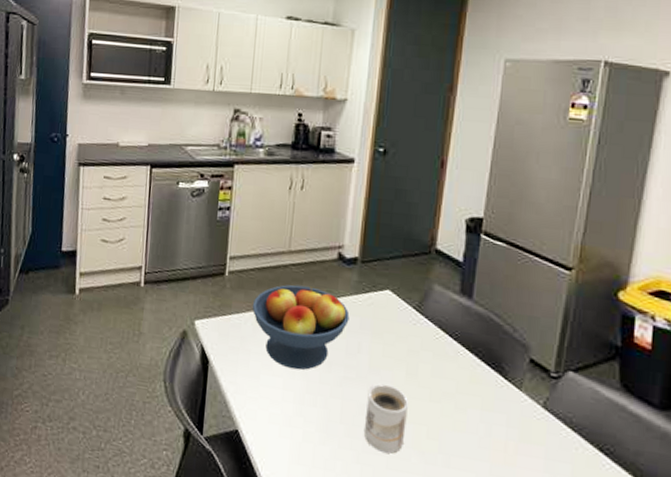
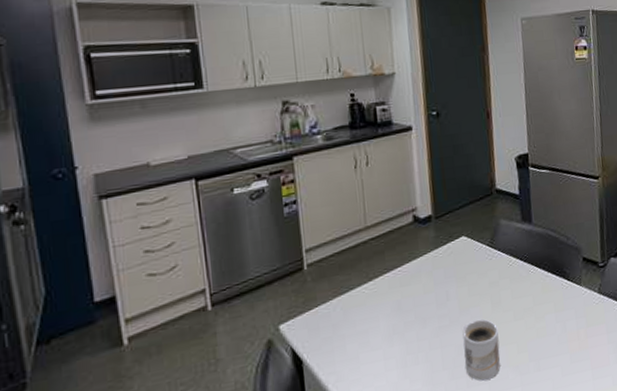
fruit bowl: present [252,284,350,370] -> none [338,254,434,338]

